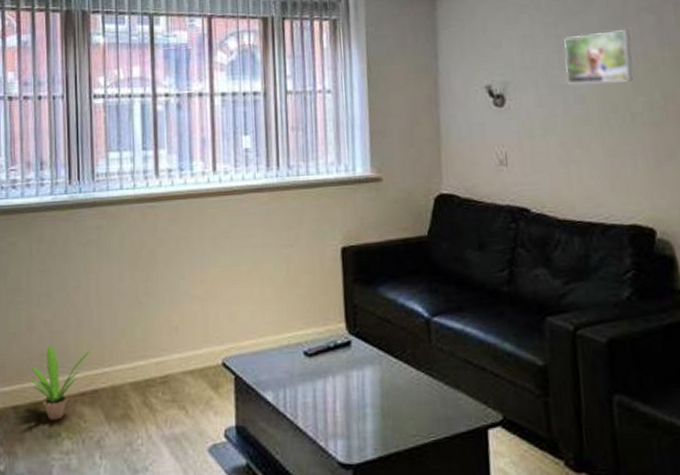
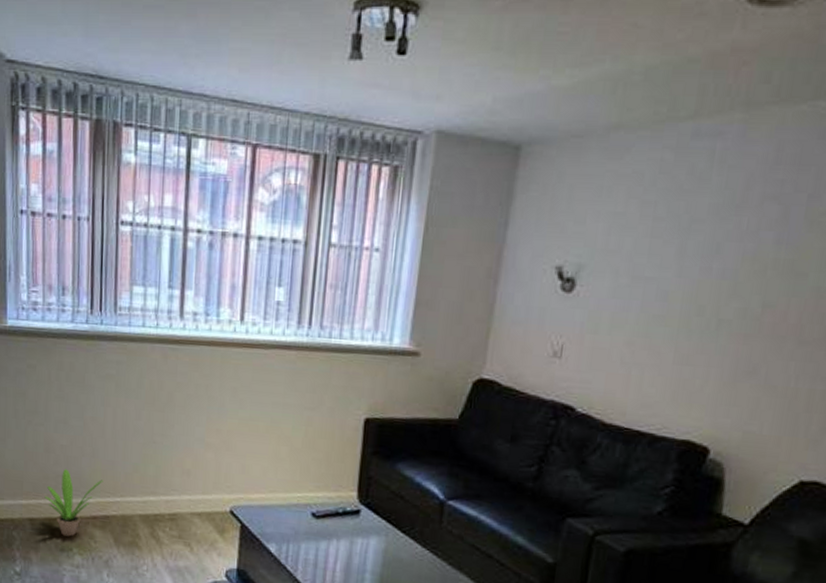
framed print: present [564,28,633,84] -> none [653,218,744,283]

